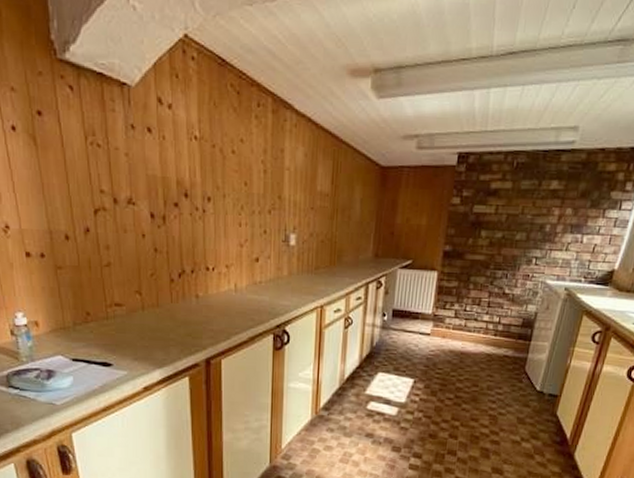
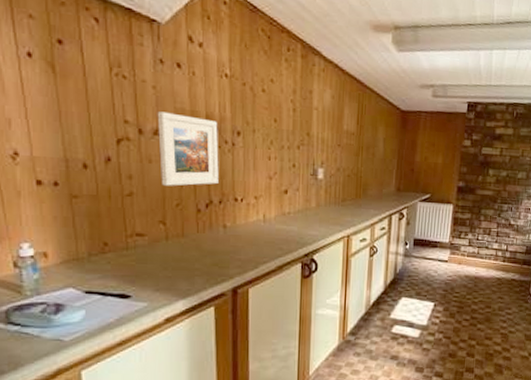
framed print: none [130,179,190,256] -> present [157,111,219,186]

